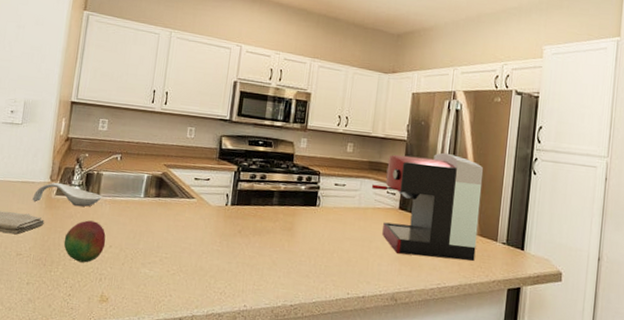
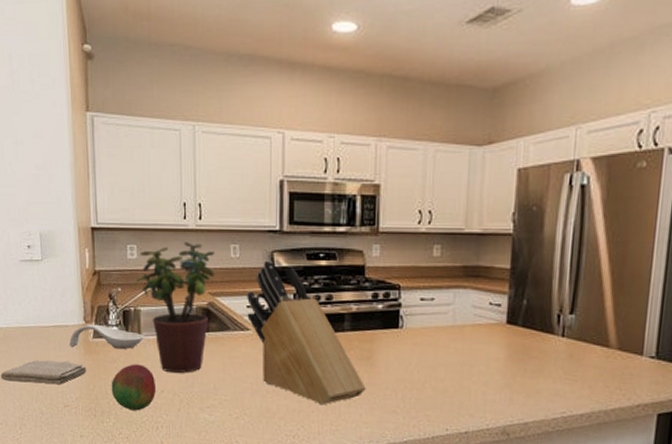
potted plant: none [103,121,175,232] -> present [136,242,216,373]
knife block: none [194,142,286,267] -> present [247,260,366,406]
coffee maker: present [371,152,484,261] -> none [468,245,623,383]

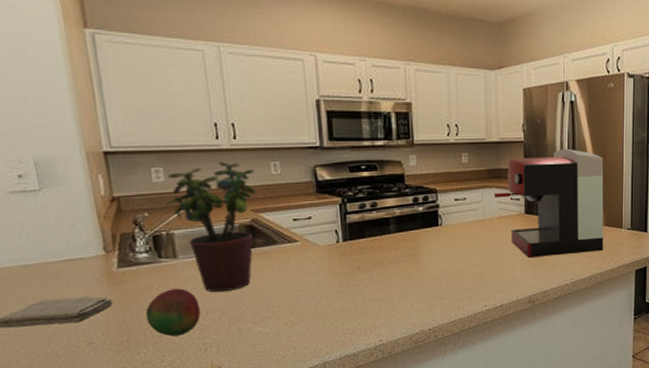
spoon rest: present [69,323,143,350] -> none [86,252,181,280]
knife block: present [247,260,366,406] -> none [292,175,415,302]
coffee maker: none [468,245,623,383] -> present [493,148,604,258]

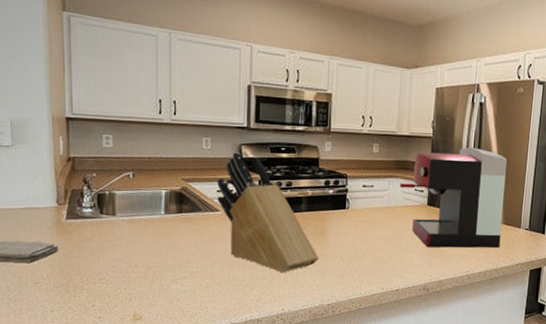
fruit: present [145,288,200,337] -> none [84,242,129,285]
potted plant: present [166,162,256,292] -> none [112,134,189,249]
knife block: none [292,175,415,302] -> present [217,152,319,273]

